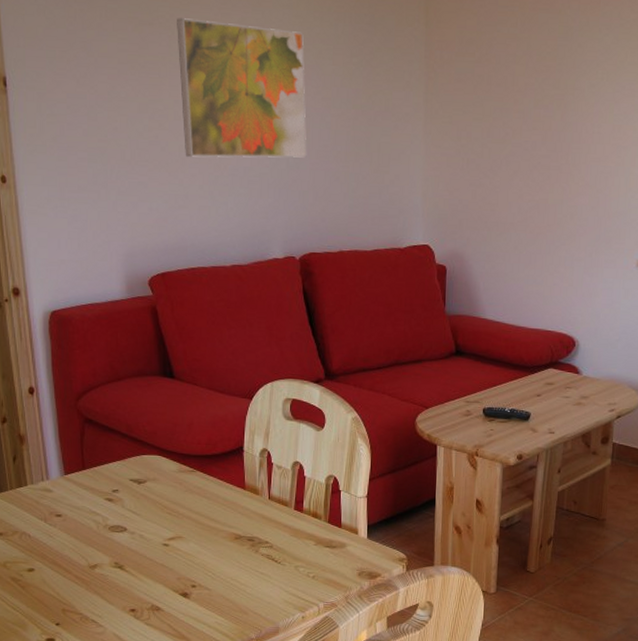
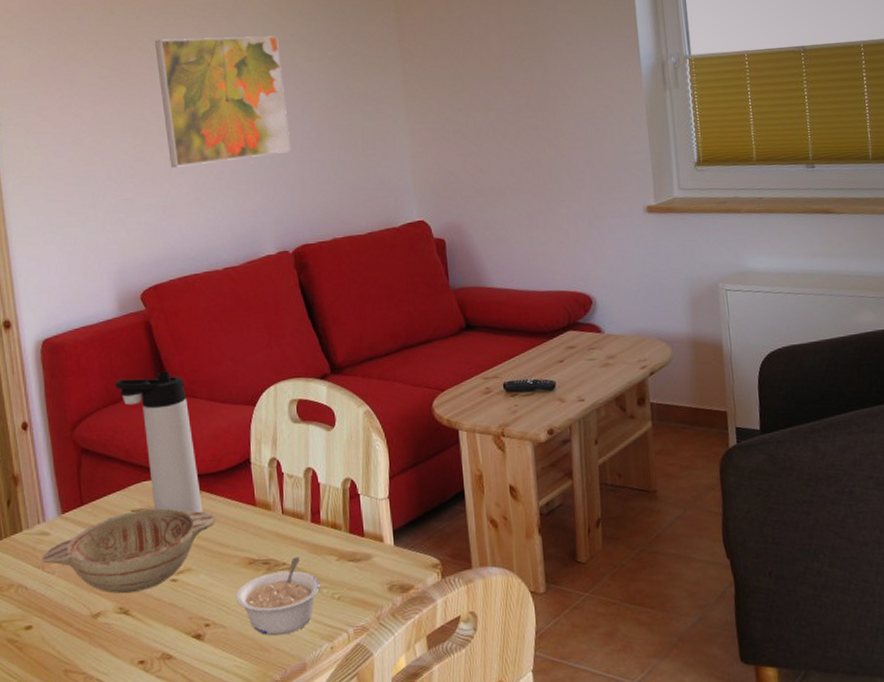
decorative bowl: none [45,480,209,552] -> present [42,508,217,594]
thermos bottle: none [119,356,197,490] -> present [114,371,203,514]
legume: none [221,538,298,602] -> present [235,557,321,636]

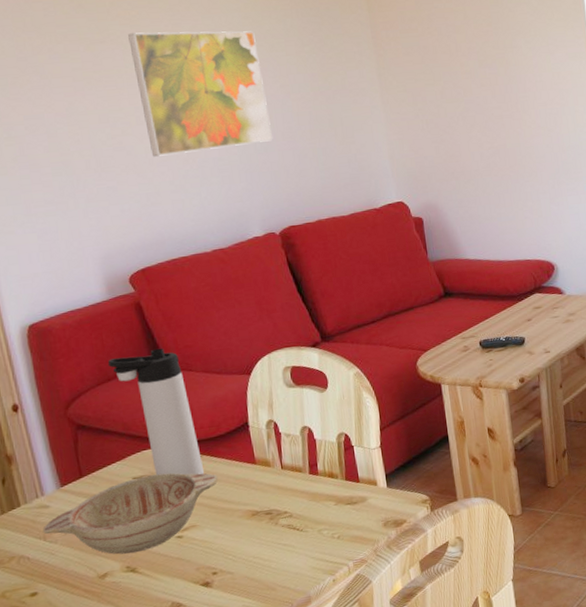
legume: present [235,557,321,636] -> none [240,505,321,576]

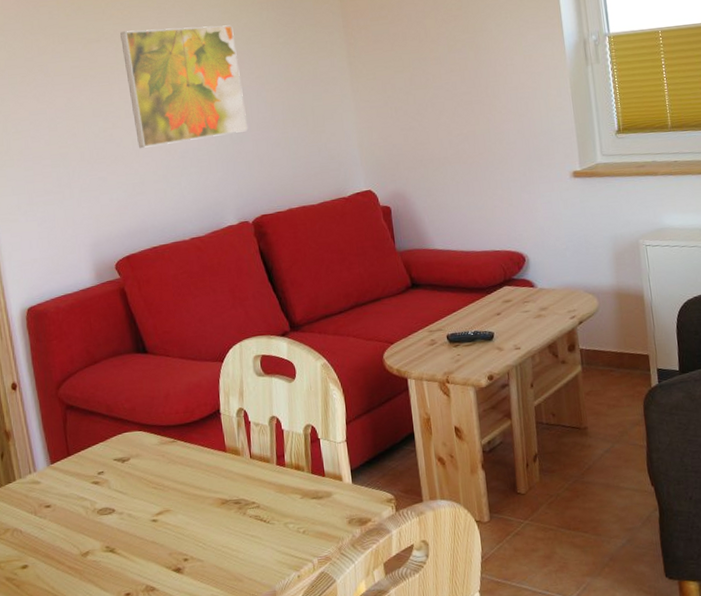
decorative bowl: present [43,472,219,555] -> none [34,456,191,534]
thermos bottle: present [107,348,205,476] -> none [94,333,179,460]

